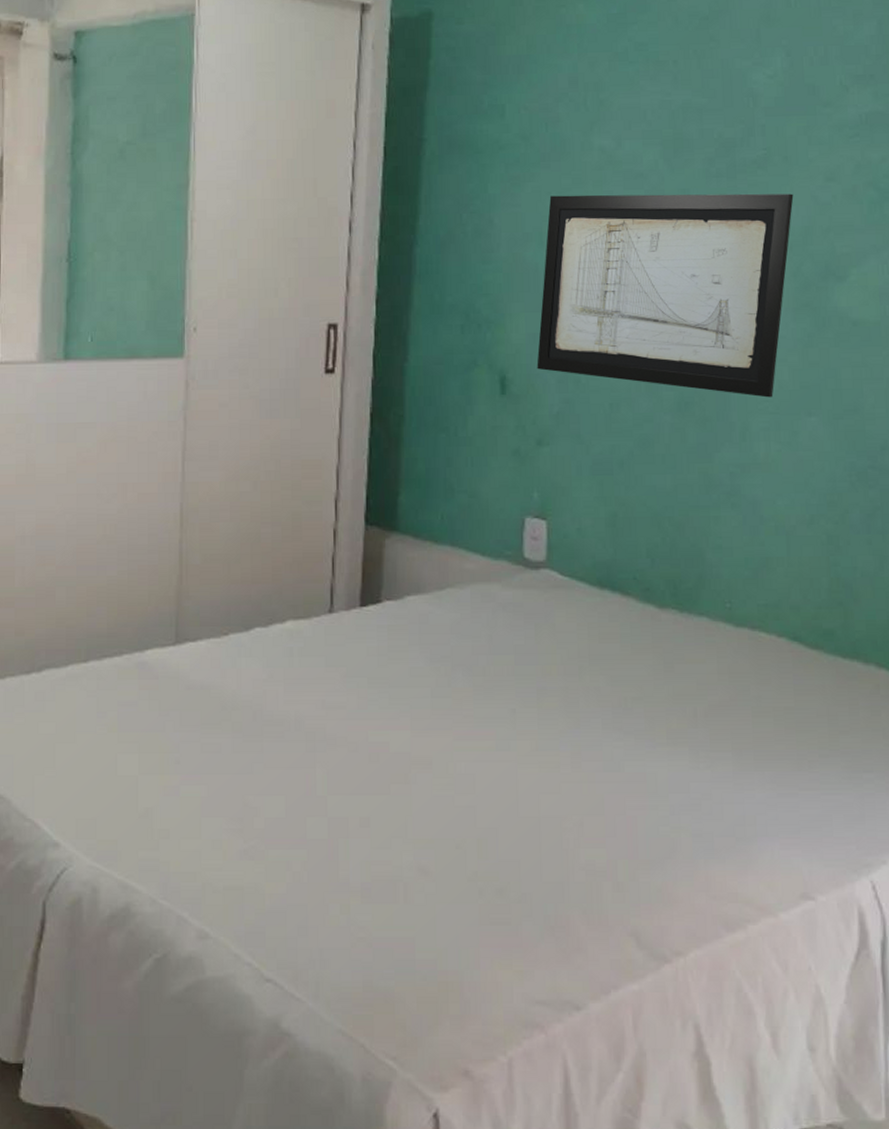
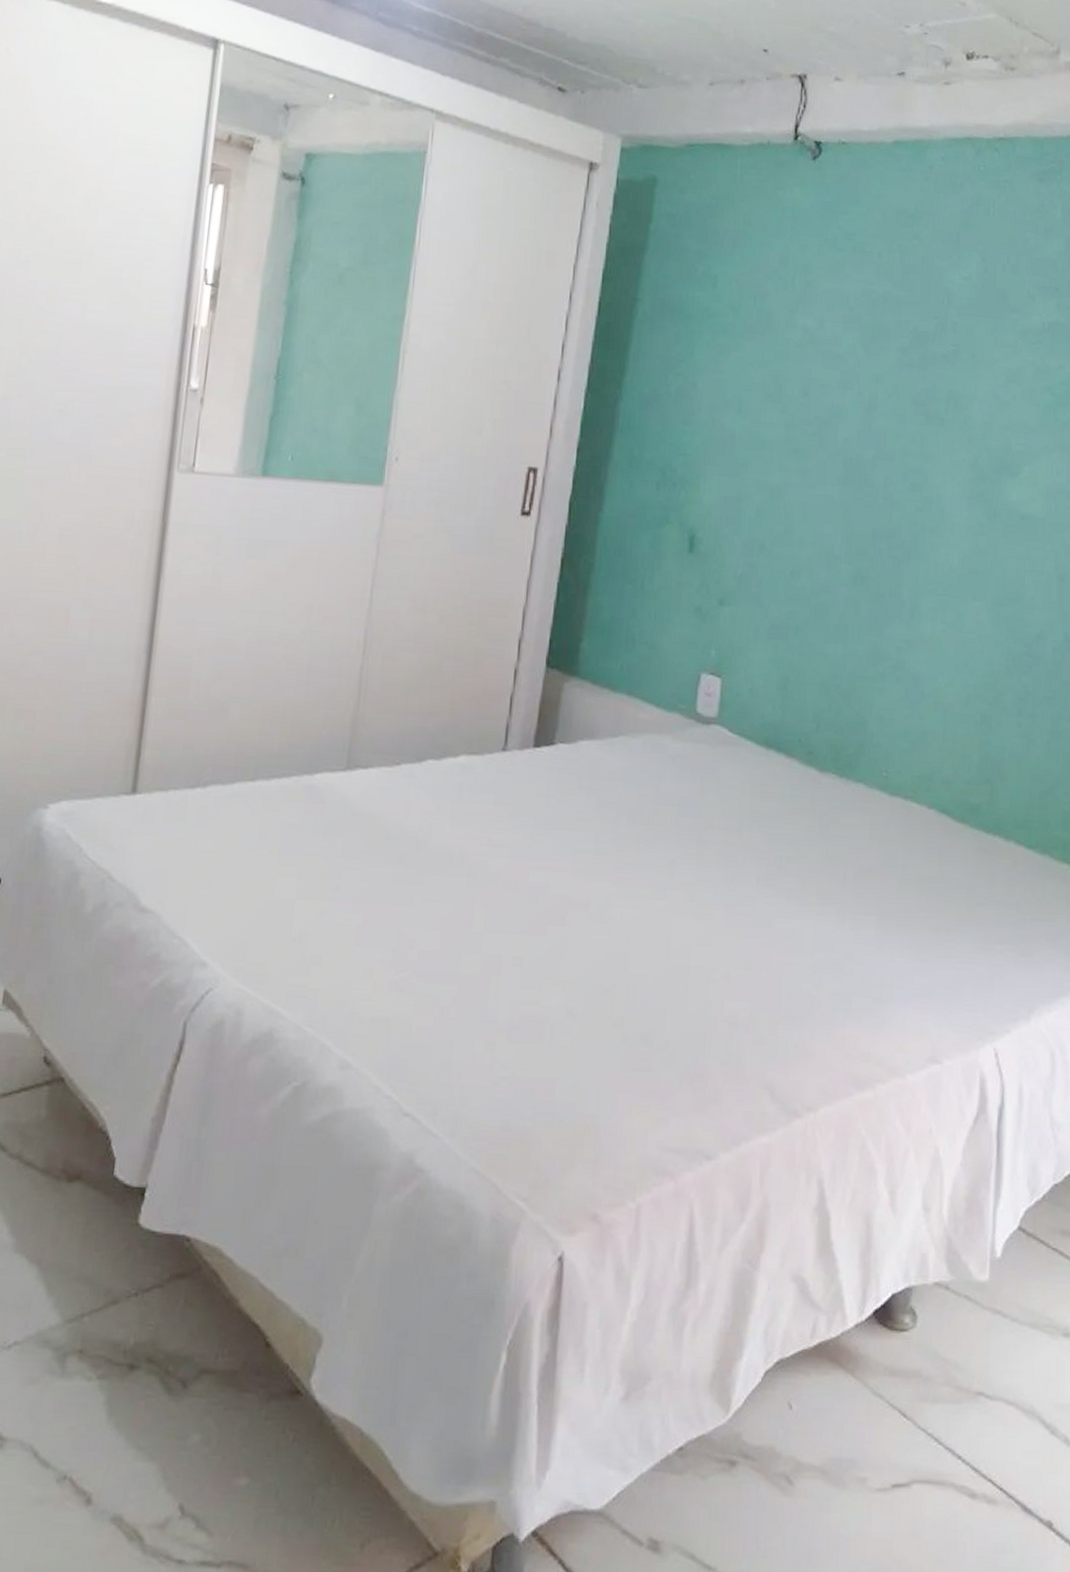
wall art: present [537,193,794,398] -> none [725,367,977,580]

